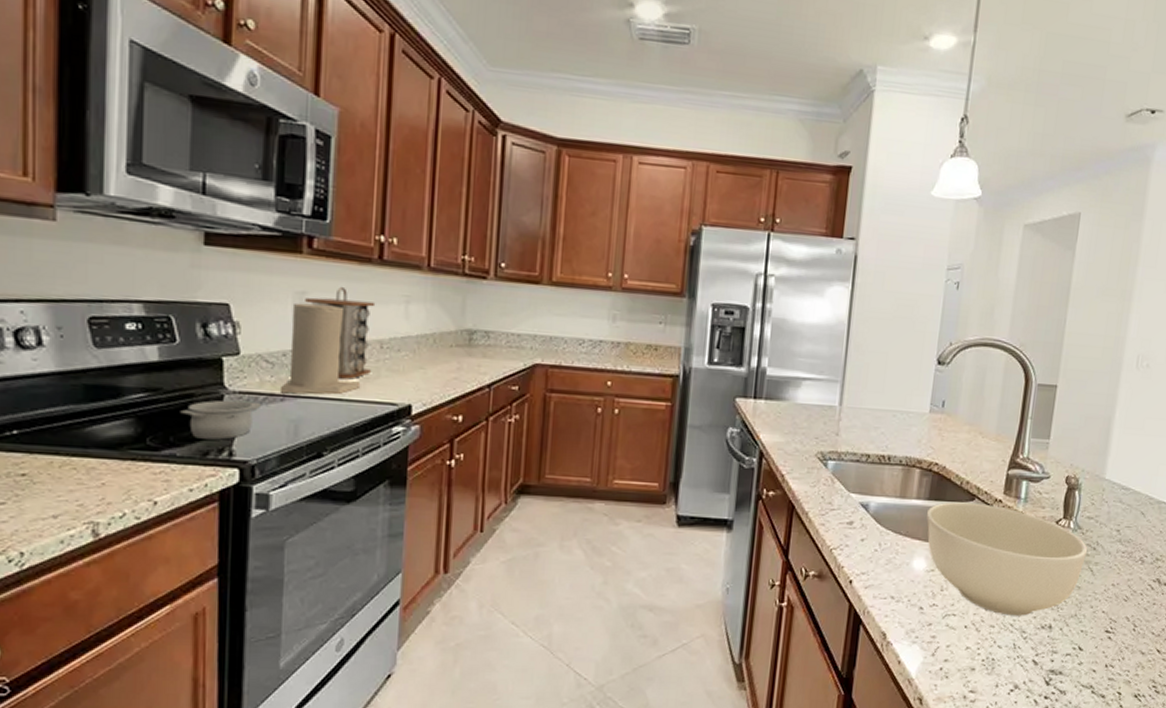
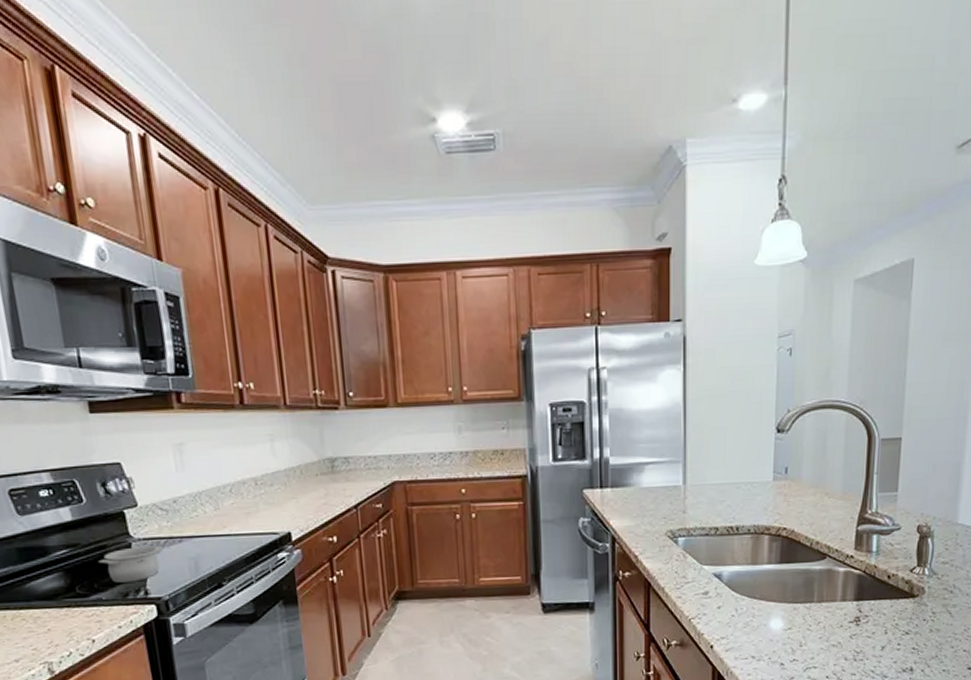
paper towel: present [281,303,361,395] -> none [175,452,245,535]
spice rack: present [305,286,376,379] -> none [183,433,251,517]
bowl: present [926,502,1088,616] -> none [779,561,945,663]

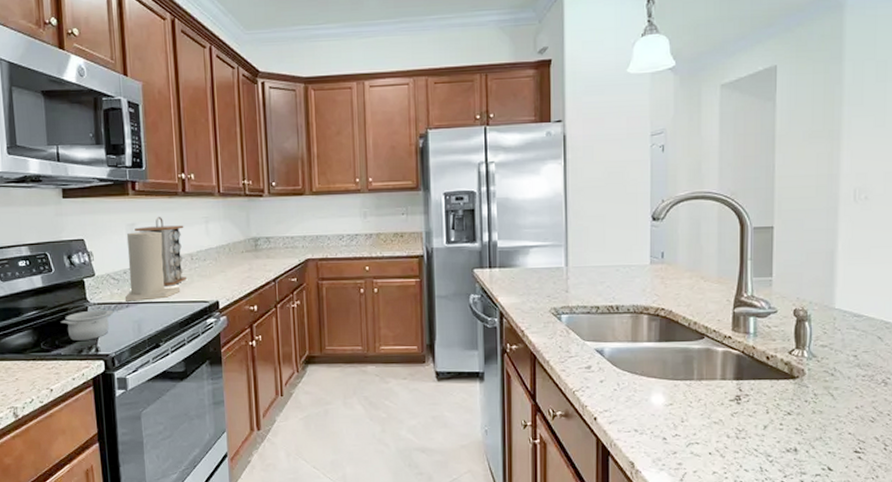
paper towel: none [175,452,245,535] -> present [125,231,181,301]
spice rack: none [183,433,251,517] -> present [135,216,186,286]

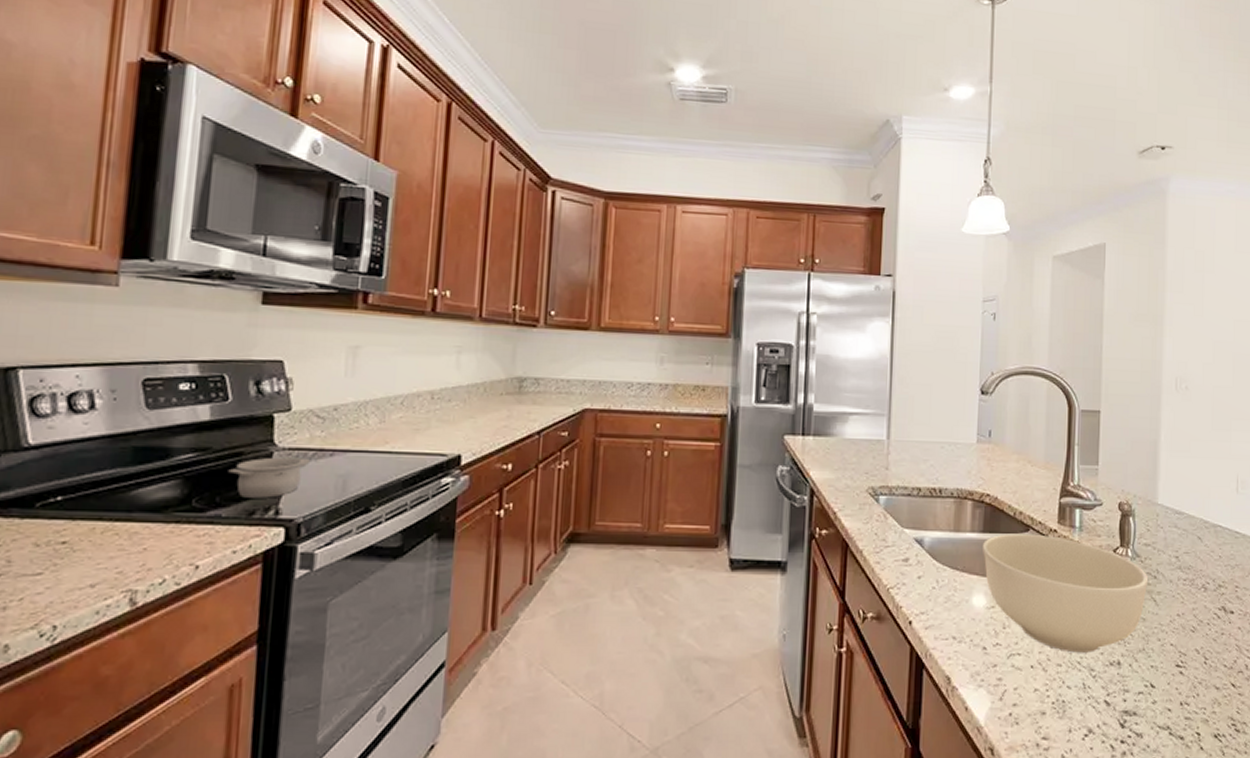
paper towel: present [125,231,181,301] -> none [331,357,411,449]
spice rack: present [135,216,186,286] -> none [358,339,428,431]
bowl: none [658,341,826,442] -> present [982,534,1149,653]

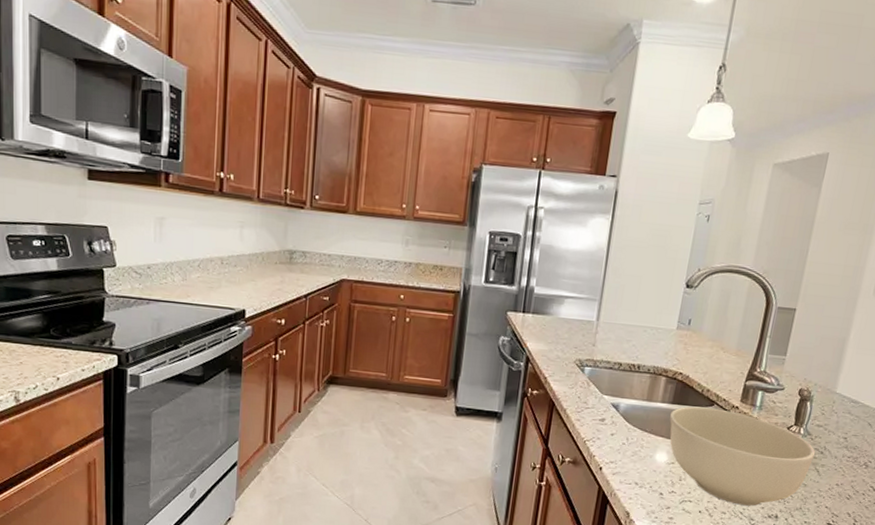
cooking pot: present [228,457,311,498] -> none [74,301,133,333]

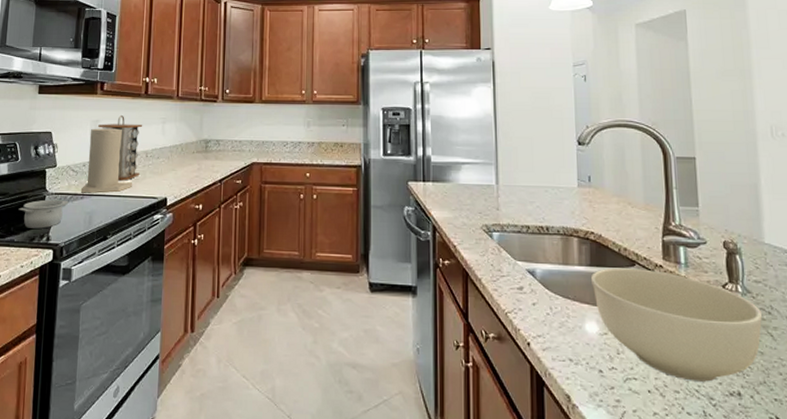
cooking pot: none [74,301,133,333] -> present [18,199,69,229]
paper towel: none [147,226,207,300] -> present [81,128,133,193]
spice rack: none [164,213,217,288] -> present [98,114,143,181]

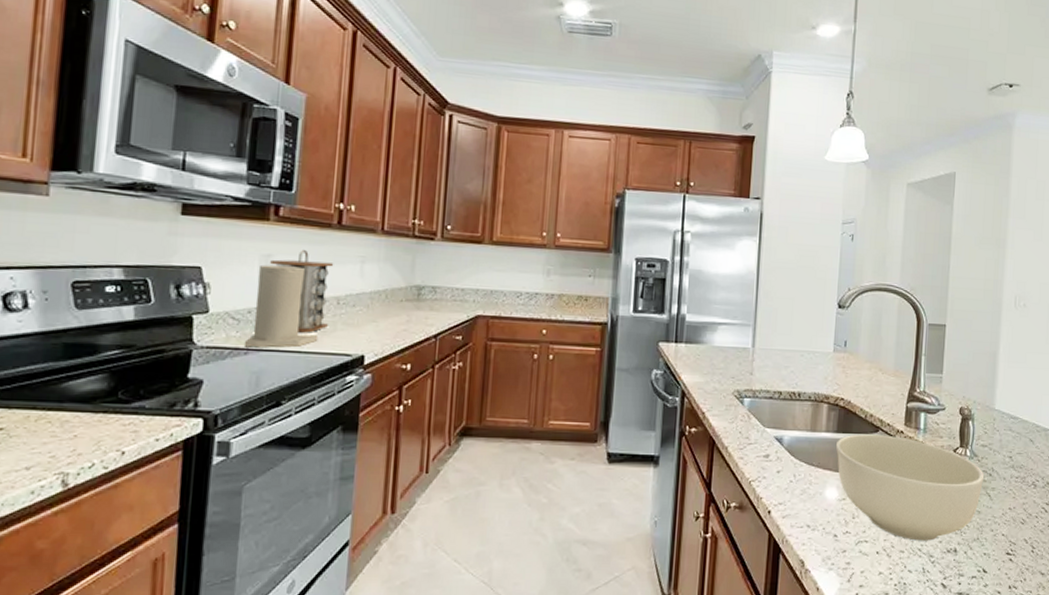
cooking pot: present [18,199,69,229] -> none [151,354,227,392]

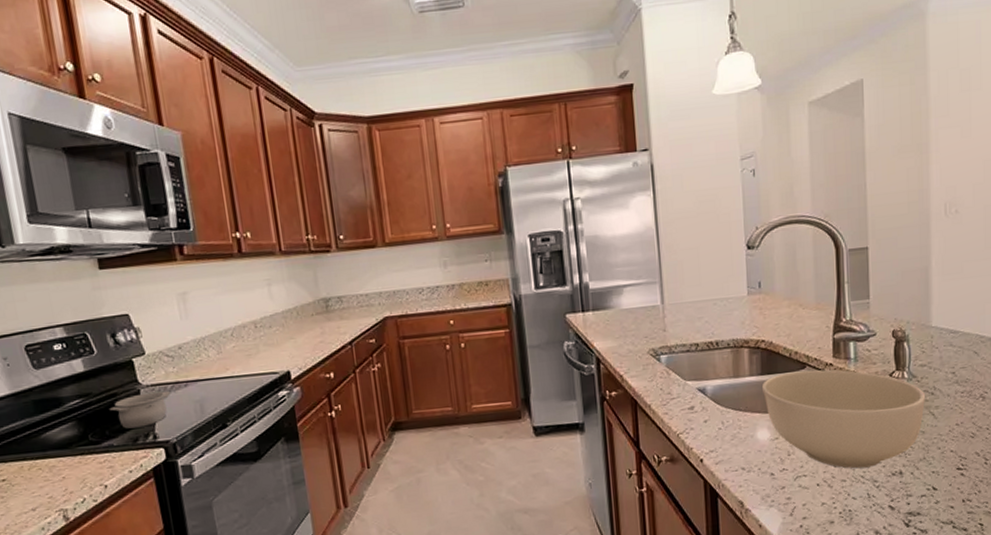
cooking pot: none [151,354,227,392] -> present [109,390,171,429]
paper towel: present [245,265,319,348] -> none [179,299,246,380]
spice rack: present [270,249,334,333] -> none [187,281,251,360]

